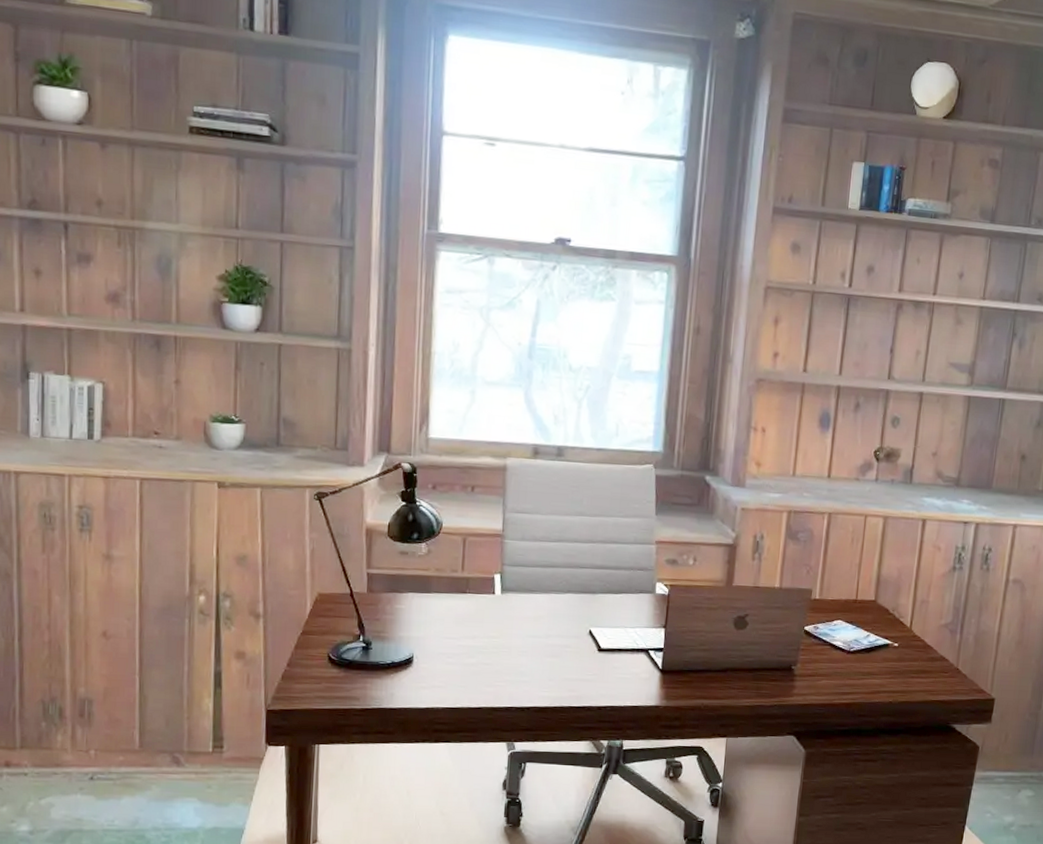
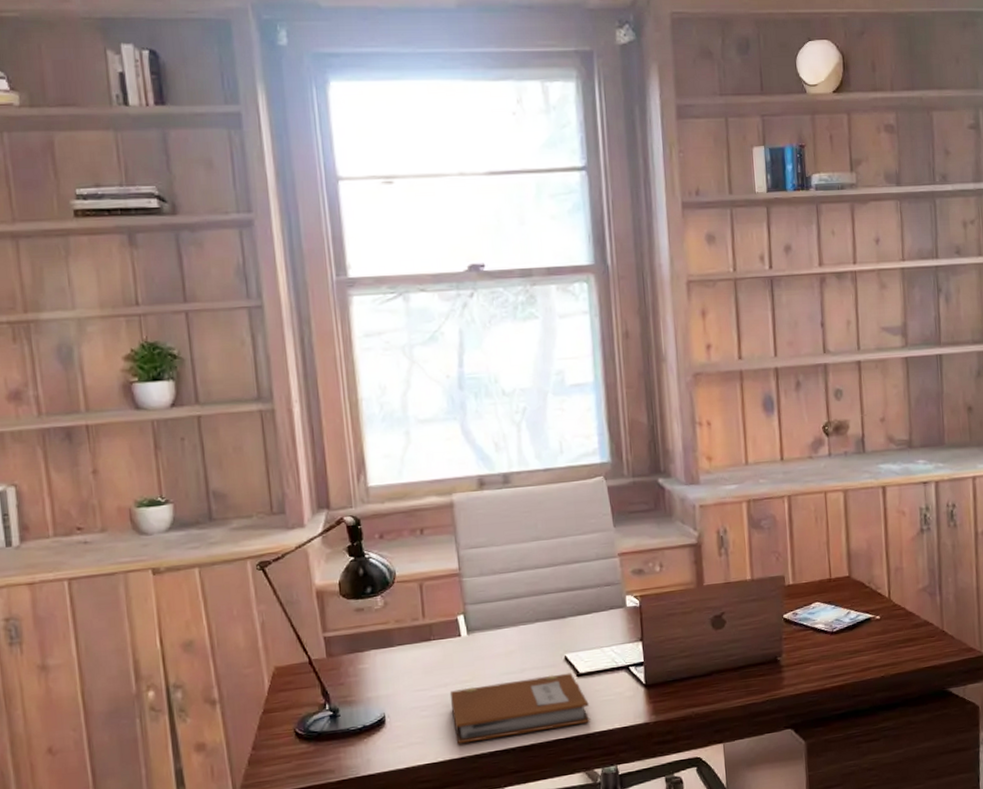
notebook: none [476,643,605,696] -> present [449,673,590,744]

